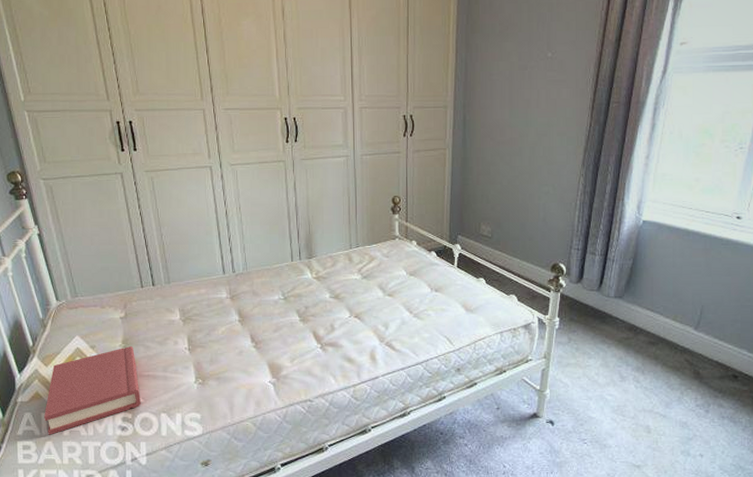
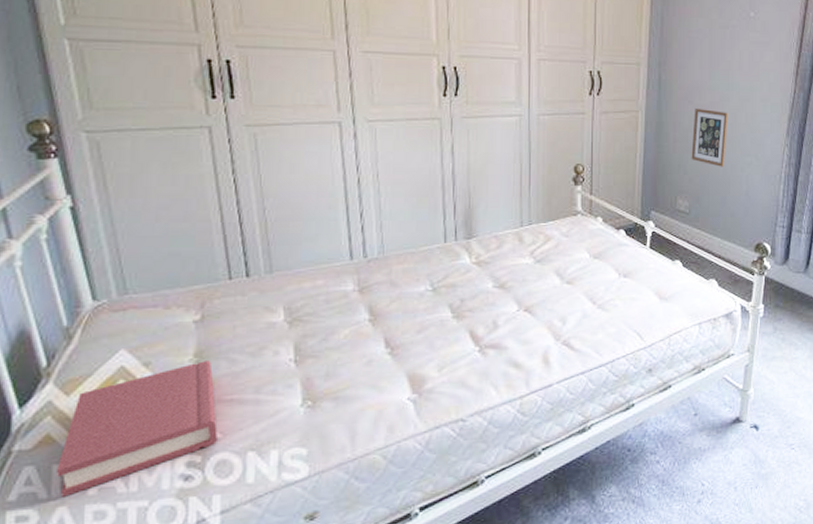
picture frame: none [493,144,527,196] -> present [691,108,729,167]

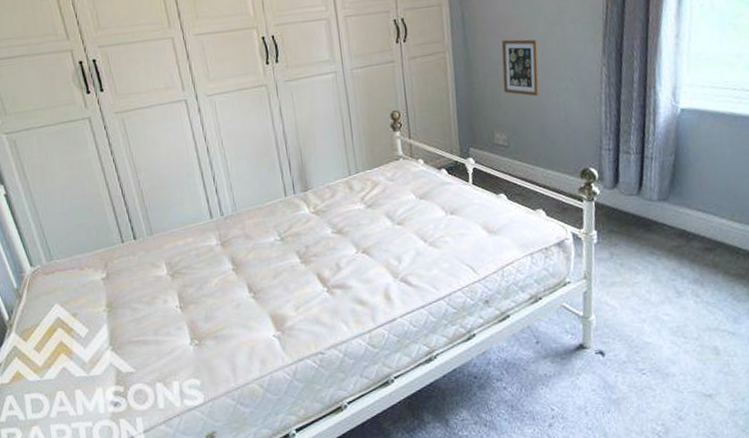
hardback book: present [57,361,218,497] -> none [27,310,133,419]

